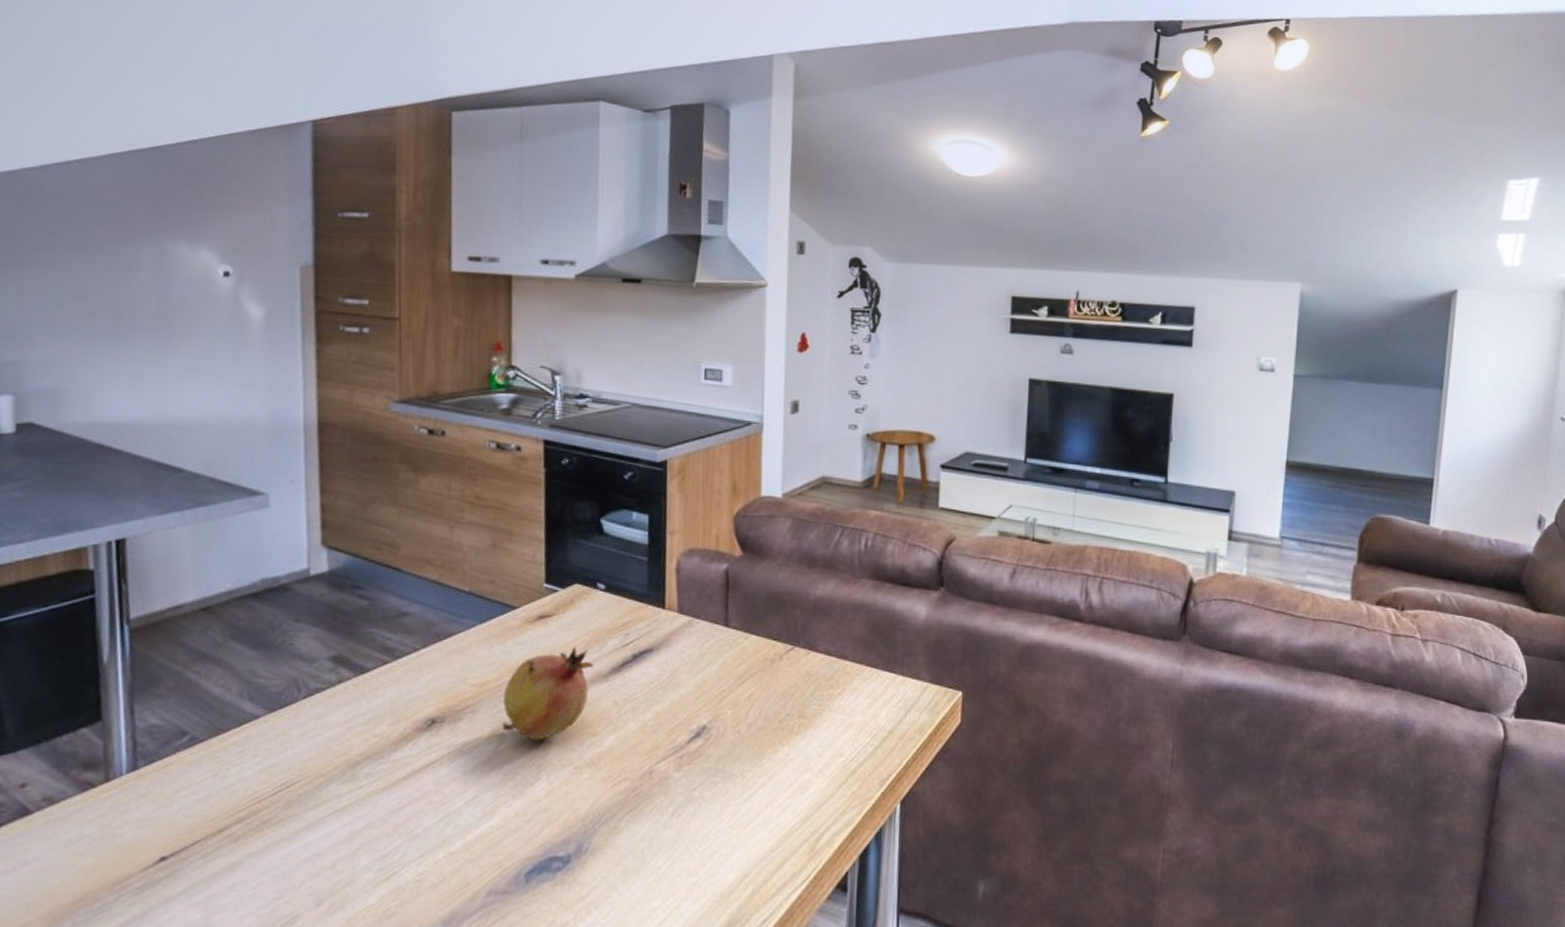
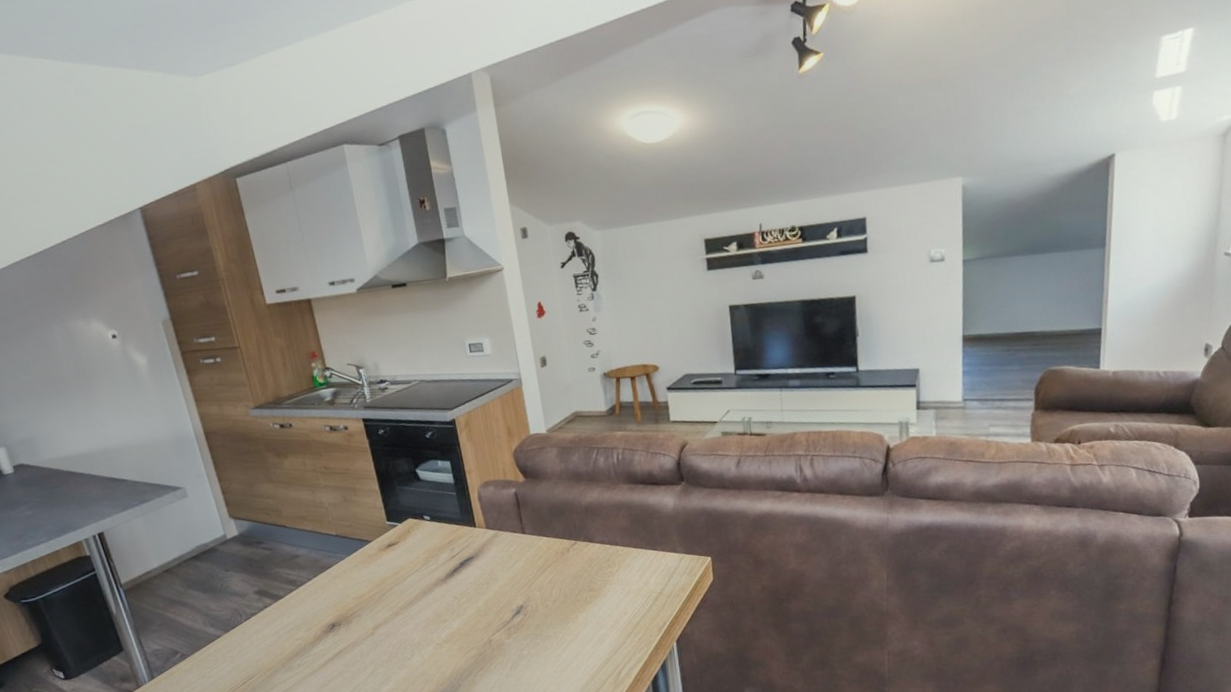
fruit: present [501,647,595,741] -> none [376,563,435,630]

